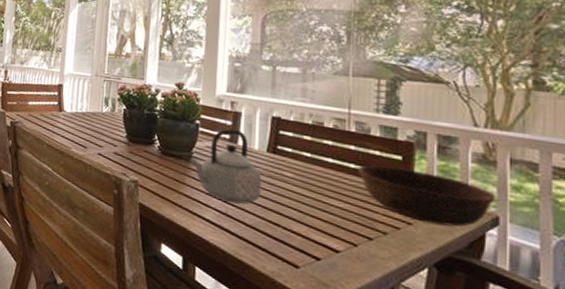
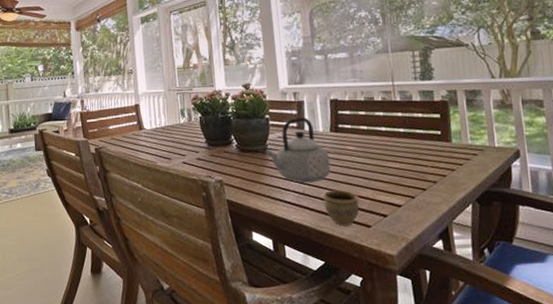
cup: none [247,216,289,261] -> present [323,190,360,226]
bowl: present [357,164,497,227] -> none [406,124,516,166]

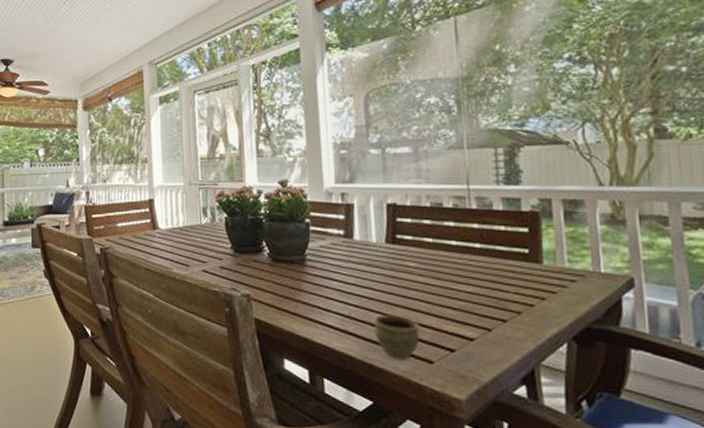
teapot: present [265,117,331,184] -> none [304,224,385,304]

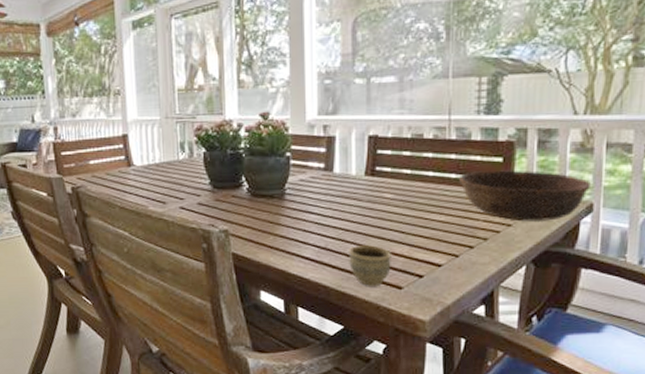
bowl: none [483,241,630,295] -> present [458,170,592,221]

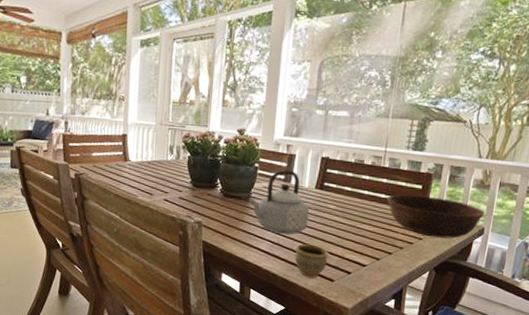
teapot: none [283,157,361,236] -> present [248,170,310,235]

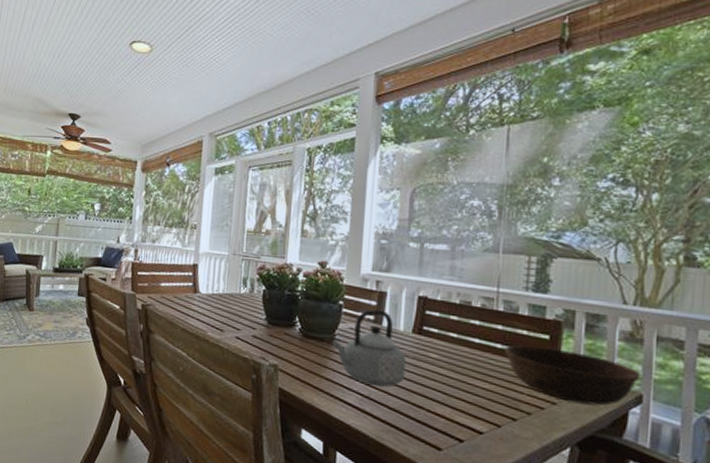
cup: present [294,244,329,278] -> none [390,399,433,443]

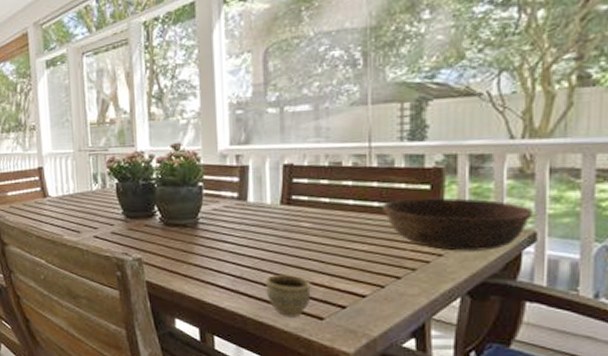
teapot: present [332,310,407,387] -> none [196,186,278,266]
cup: none [390,399,433,443] -> present [266,275,311,316]

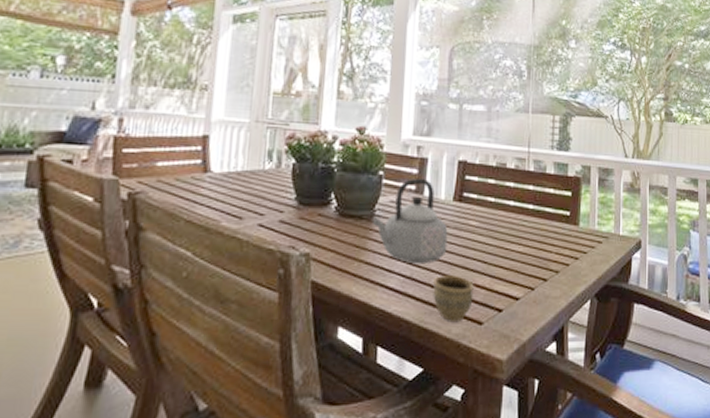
teapot: none [196,186,278,266] -> present [372,179,448,265]
bowl: present [381,197,534,251] -> none [535,203,640,255]

